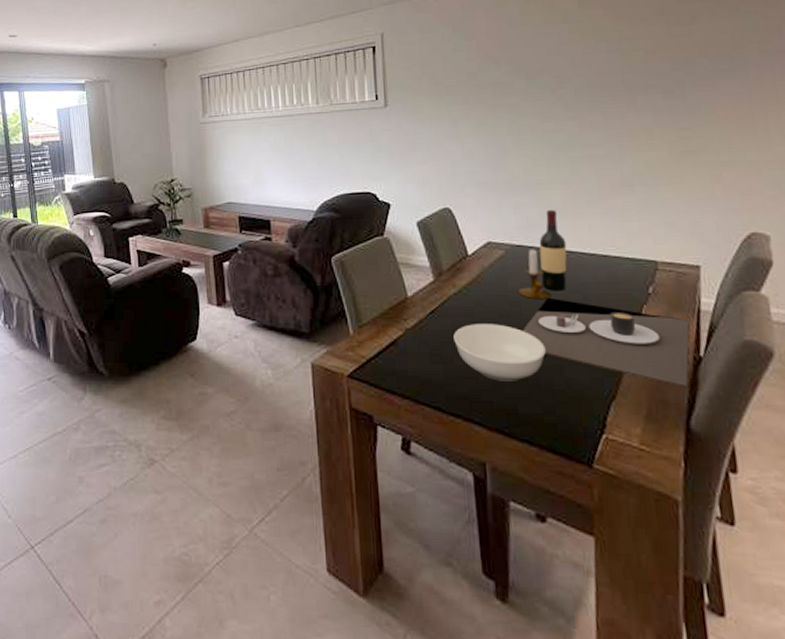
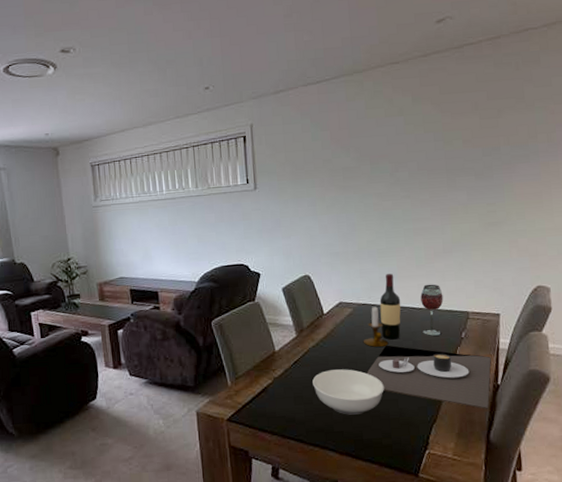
wineglass: none [592,224,623,289] -> present [420,284,444,336]

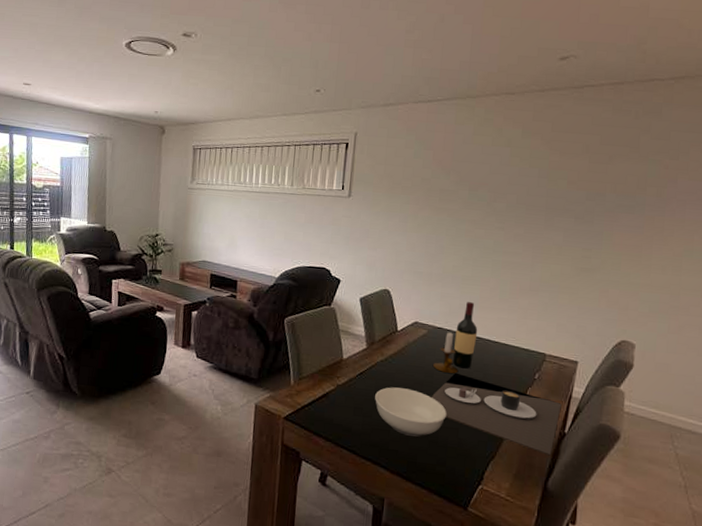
wineglass: present [420,284,444,336] -> none [495,319,522,372]

